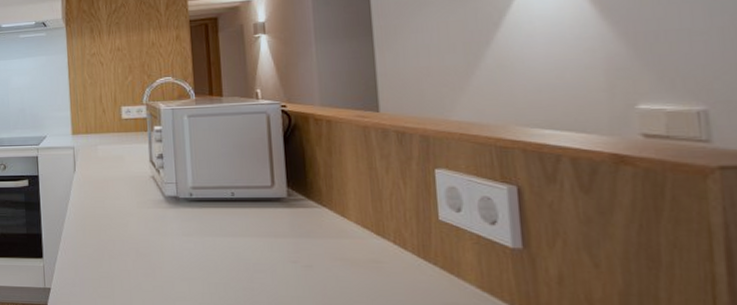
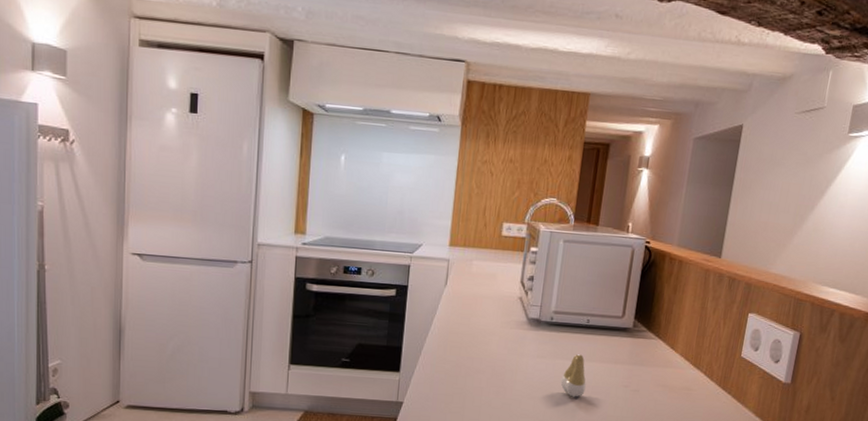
tooth: none [214,230,246,277] -> present [560,354,586,397]

